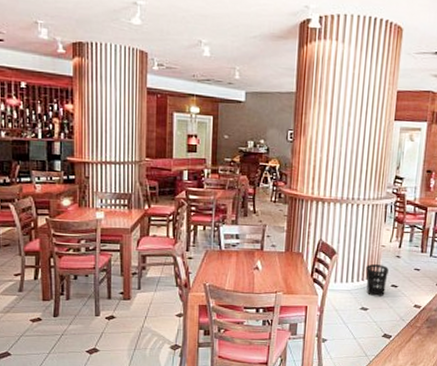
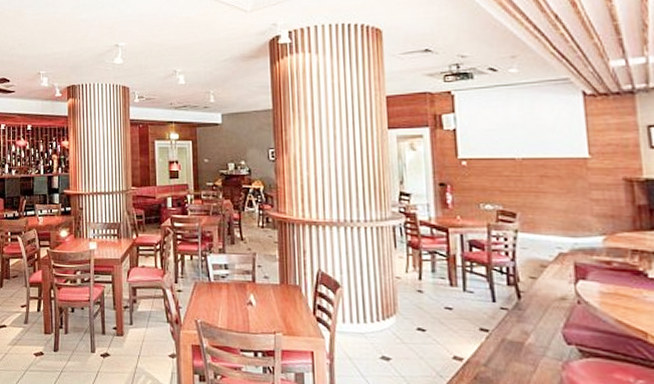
wastebasket: present [366,264,389,297] -> none [380,300,410,344]

